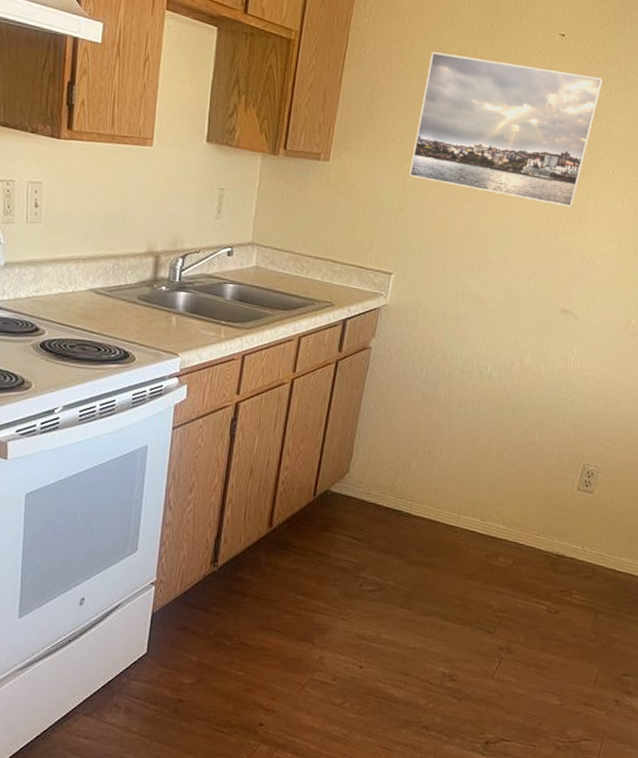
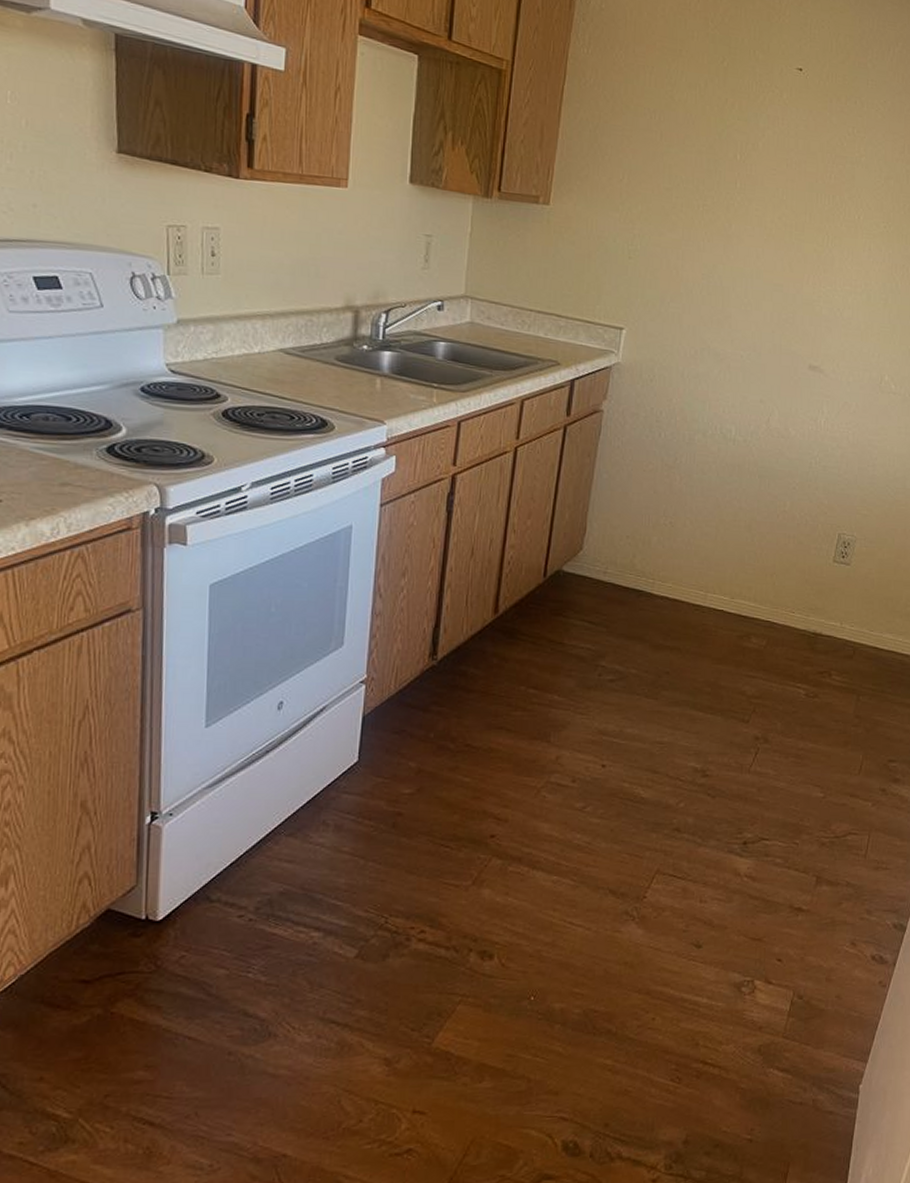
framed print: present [409,52,604,208] -> none [639,86,846,256]

